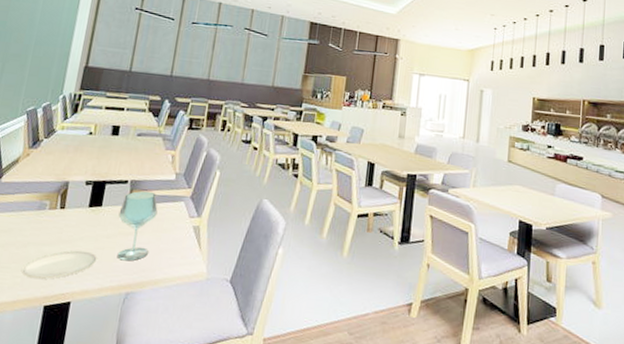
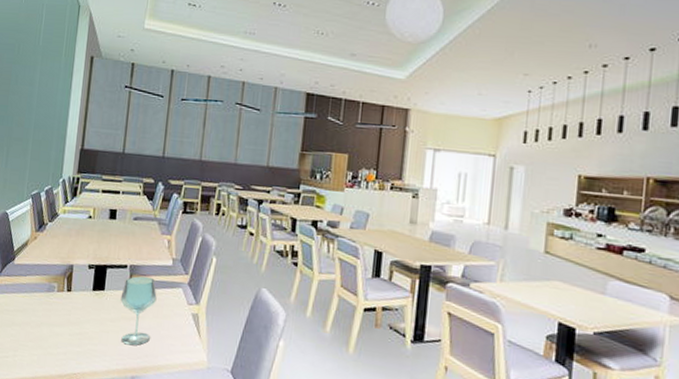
plate: present [21,250,97,280] -> none [37,332,103,359]

